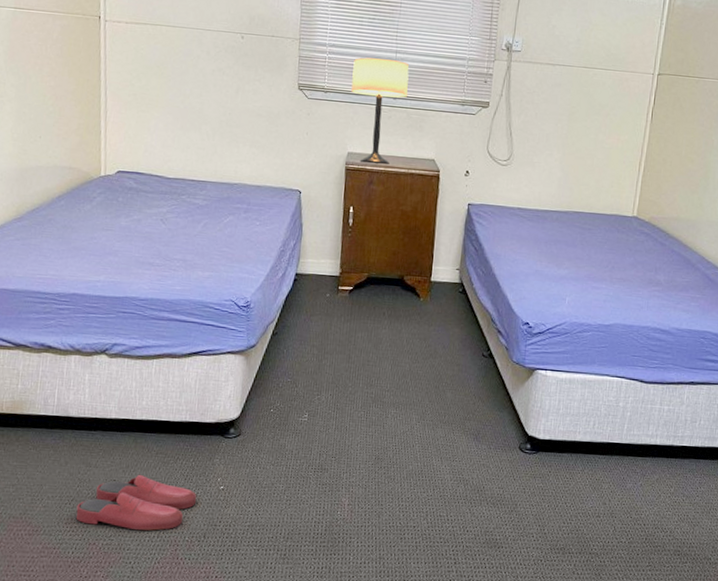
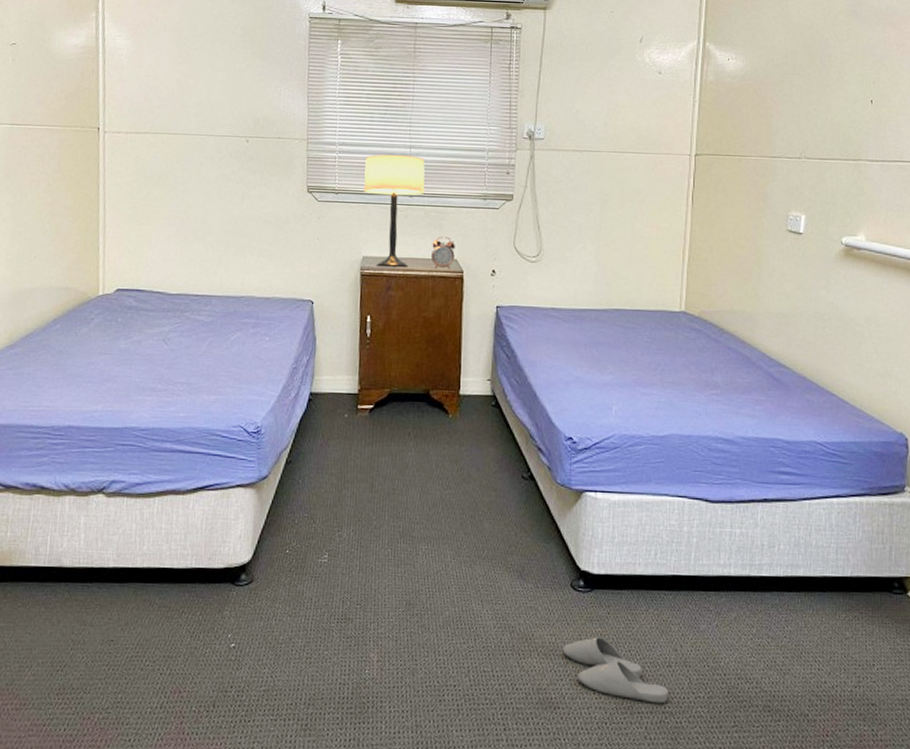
slippers: present [75,474,197,531] -> none [68,632,205,701]
alarm clock: none [411,137,434,168] -> present [431,236,455,269]
slippers: none [508,491,596,547] -> present [562,637,669,704]

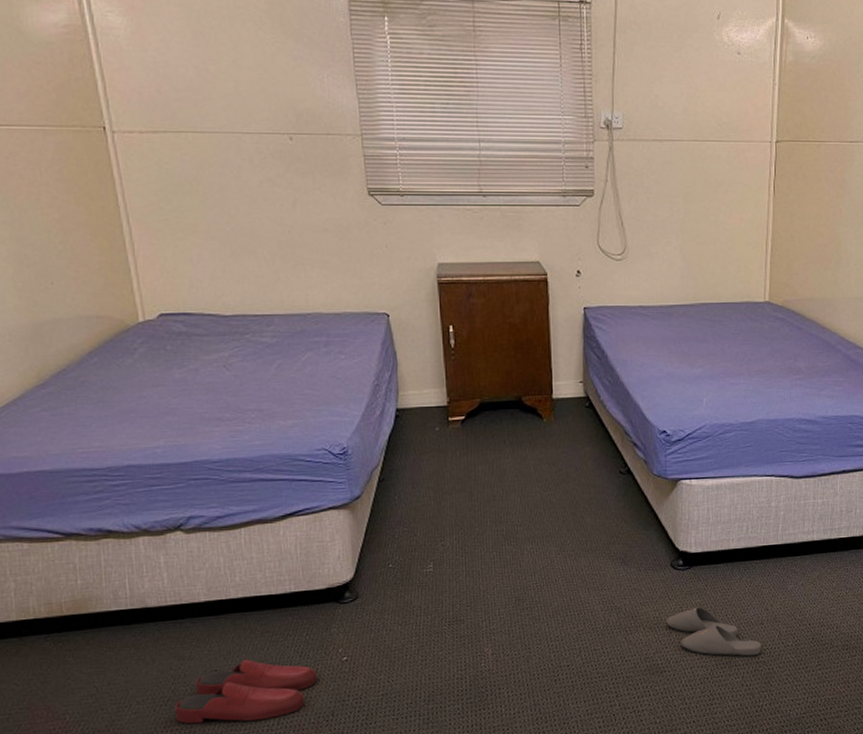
slippers: none [68,632,205,701] -> present [174,659,318,725]
table lamp: present [364,154,425,268] -> none [430,149,500,274]
alarm clock: present [431,236,455,269] -> none [512,238,537,272]

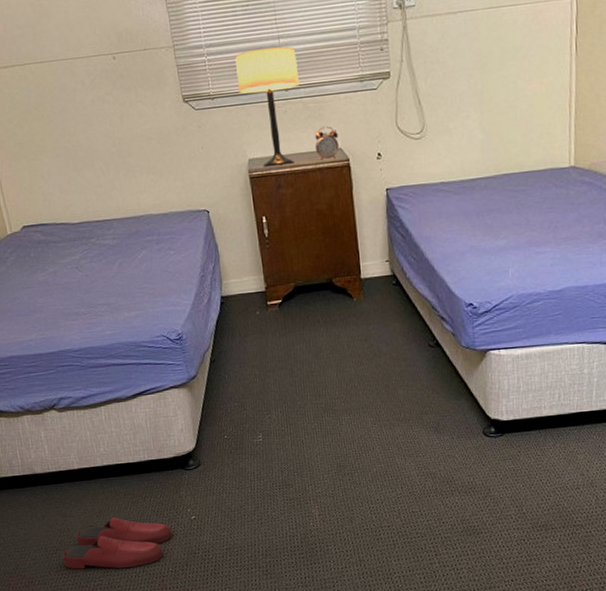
table lamp: none [430,149,500,274] -> present [235,46,300,168]
alarm clock: none [512,238,537,272] -> present [315,126,339,160]
slippers: present [666,607,762,657] -> none [480,472,578,520]

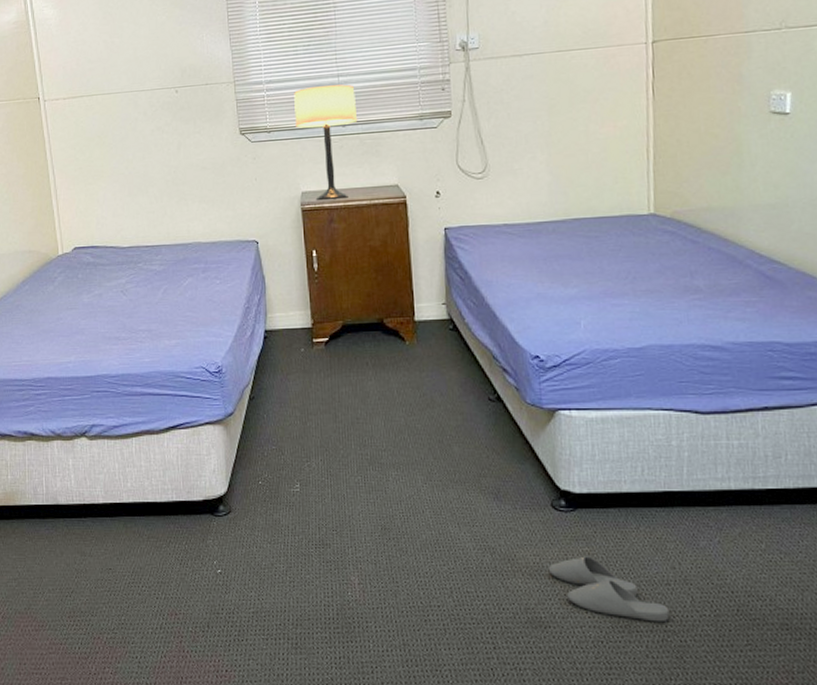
slippers: present [62,516,173,570] -> none [77,561,195,623]
alarm clock: present [315,126,339,160] -> none [371,162,396,196]
slippers: none [480,472,578,520] -> present [548,556,670,623]

